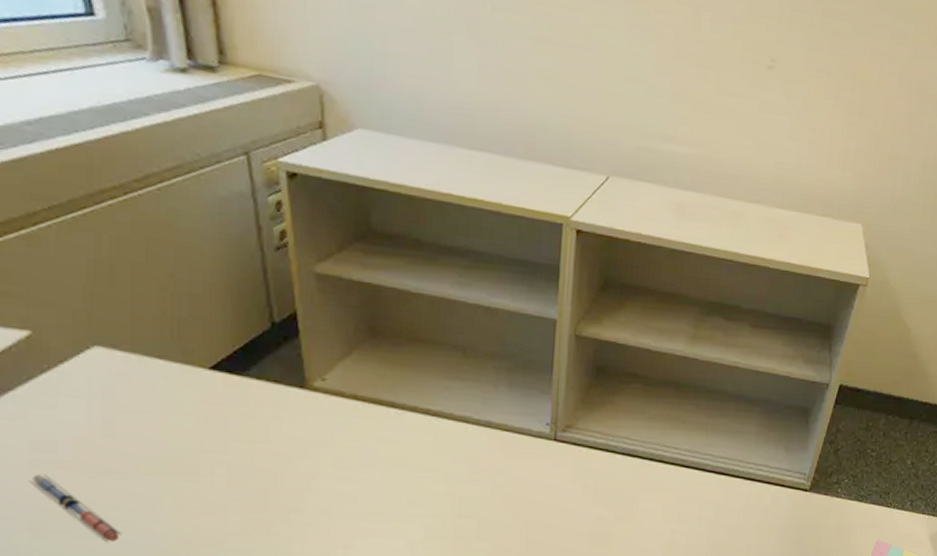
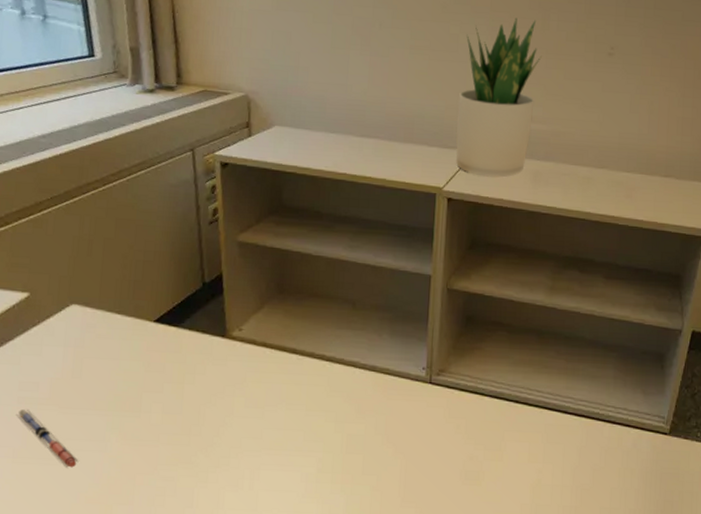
planter: none [587,11,691,209] -> present [456,17,542,178]

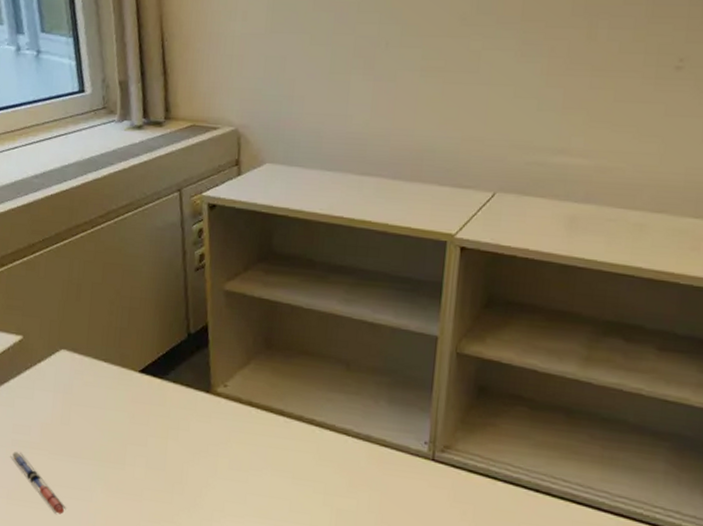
planter: present [456,17,542,178] -> none [472,27,586,224]

